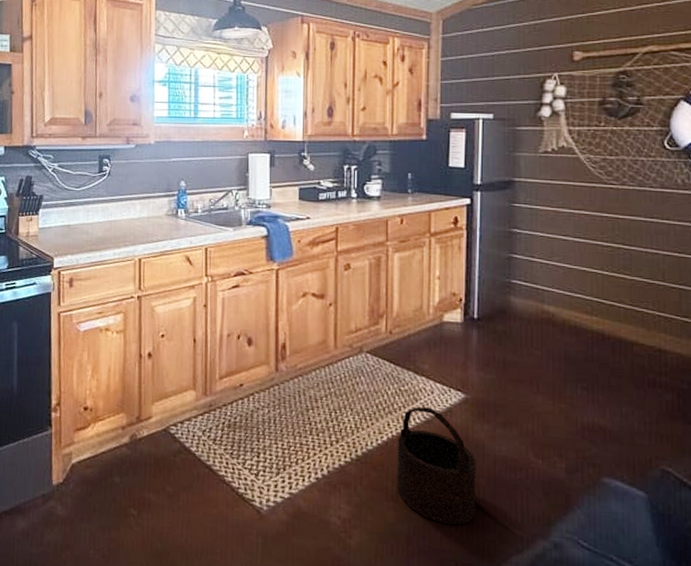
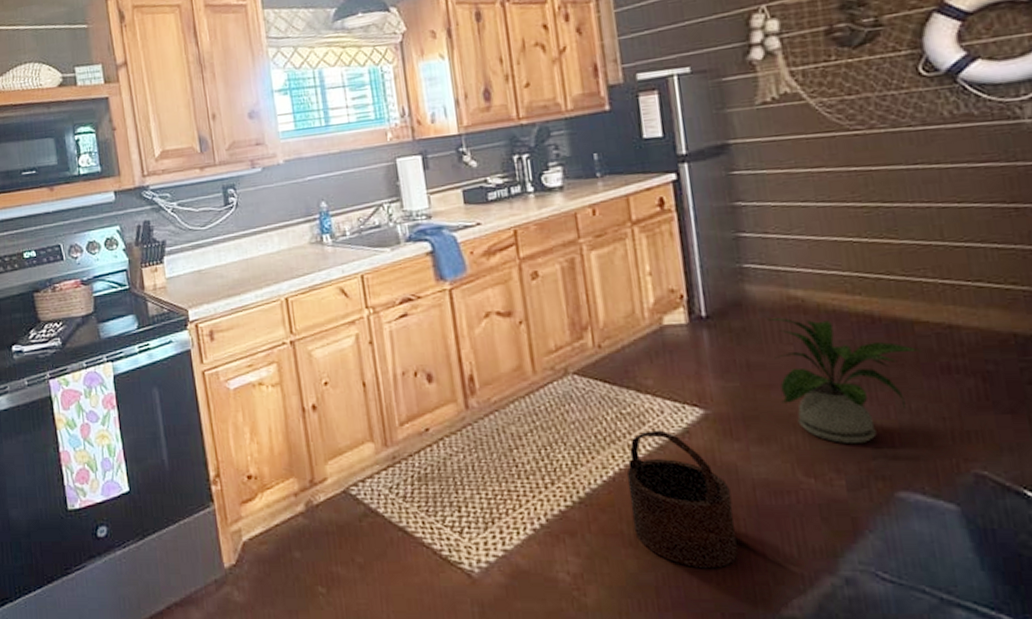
house plant: none [524,326,636,436] -> present [766,317,922,445]

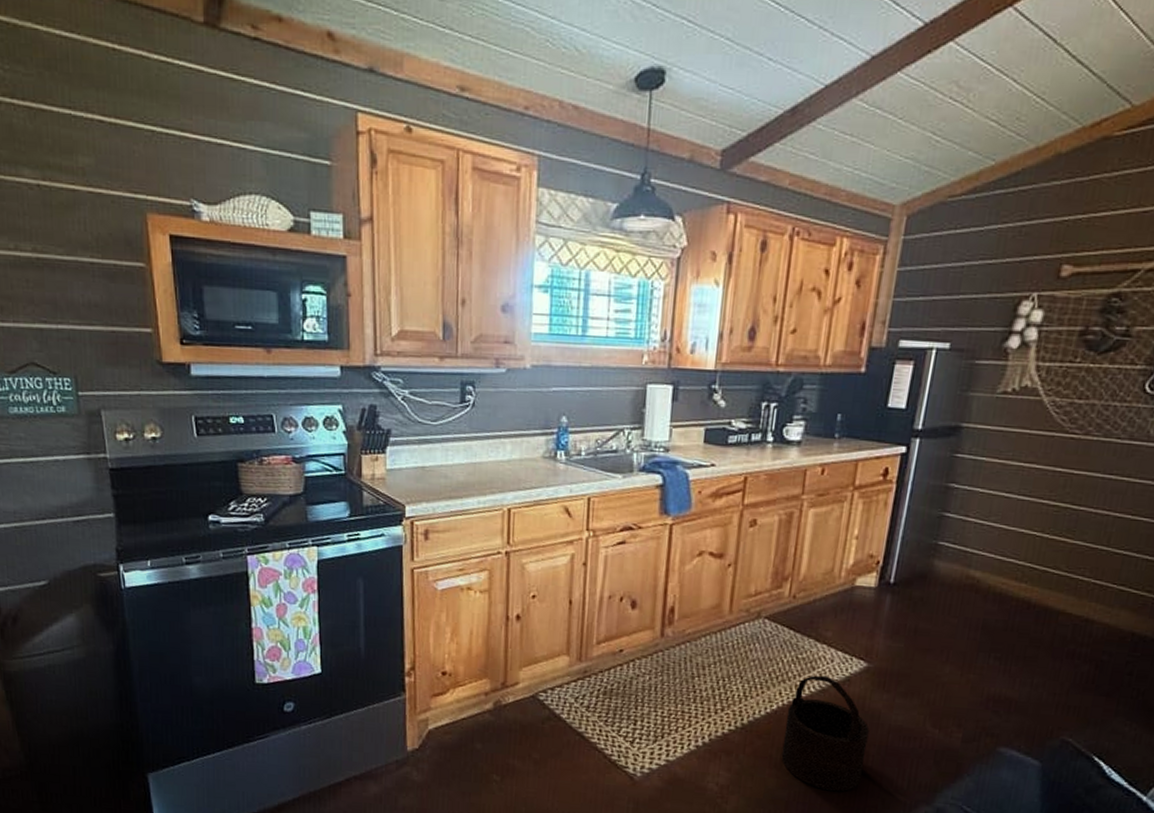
house plant: present [766,317,922,445] -> none [933,592,1058,707]

